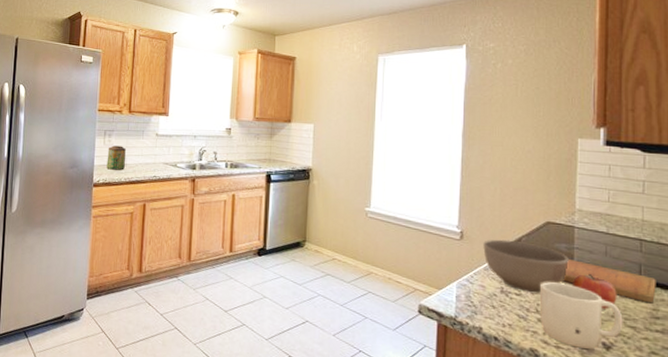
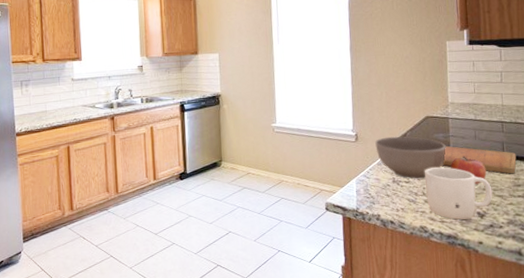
canister: present [107,145,127,170] -> none [26,94,45,118]

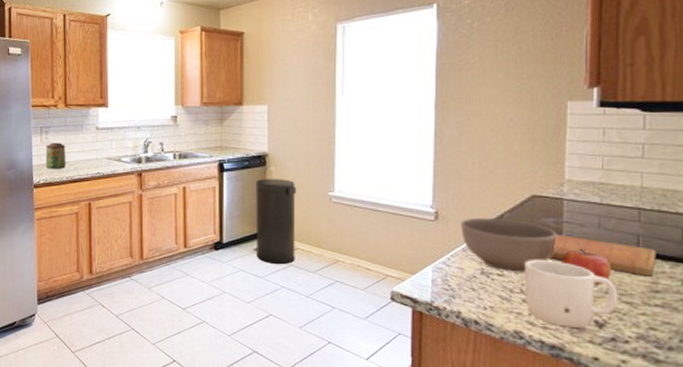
canister: none [26,94,45,118] -> present [45,143,66,169]
pedal bin: none [212,114,248,188] -> present [253,178,297,264]

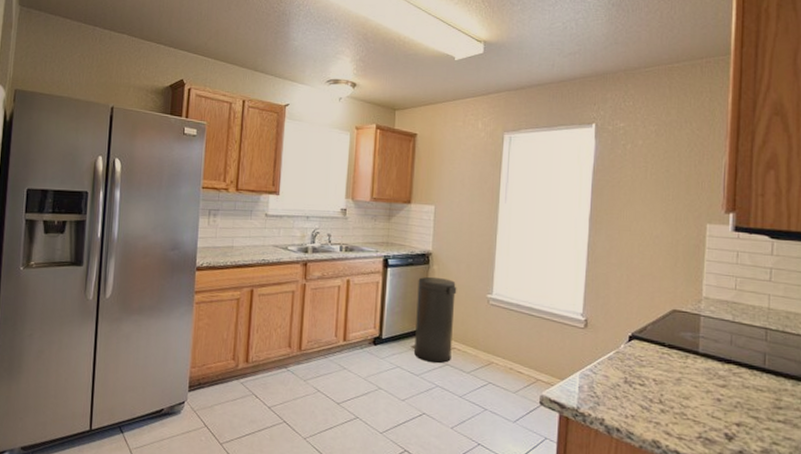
canister: present [45,143,66,169] -> none [211,226,233,253]
bowl: present [461,217,557,271] -> none [607,327,694,382]
mug: present [524,260,618,328] -> none [663,371,746,440]
cutting board: present [551,233,656,277] -> none [687,347,780,393]
fruit: present [560,248,612,285] -> none [696,363,741,400]

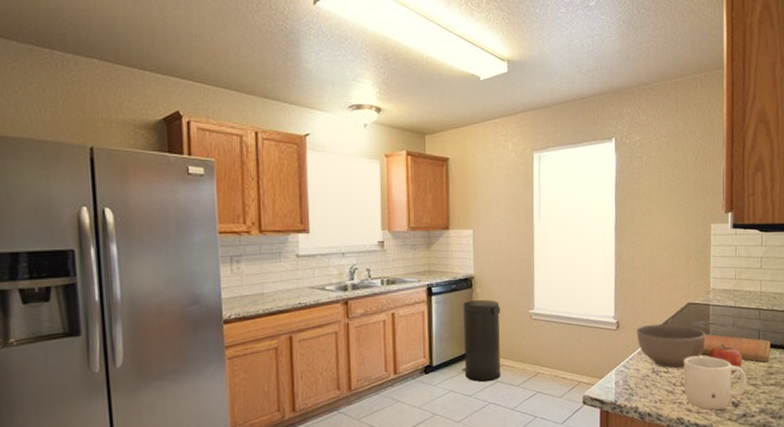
bowl: none [607,327,694,382] -> present [636,323,706,368]
mug: none [663,371,746,440] -> present [683,356,747,410]
cutting board: none [687,347,780,393] -> present [702,333,771,363]
fruit: none [696,363,741,400] -> present [708,344,743,373]

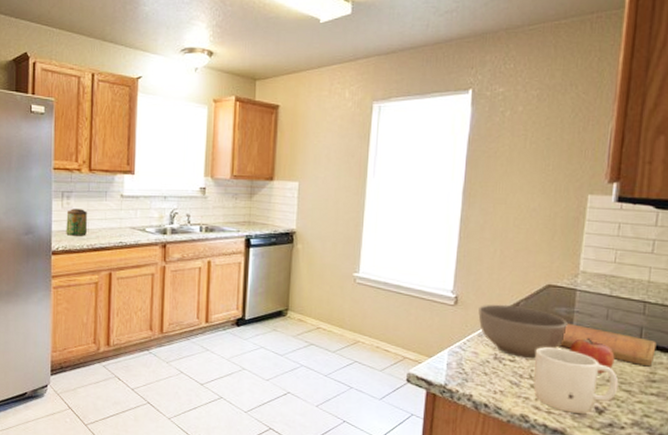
canister: none [237,272,262,302] -> present [66,208,88,236]
pedal bin: present [462,299,501,382] -> none [275,256,322,343]

